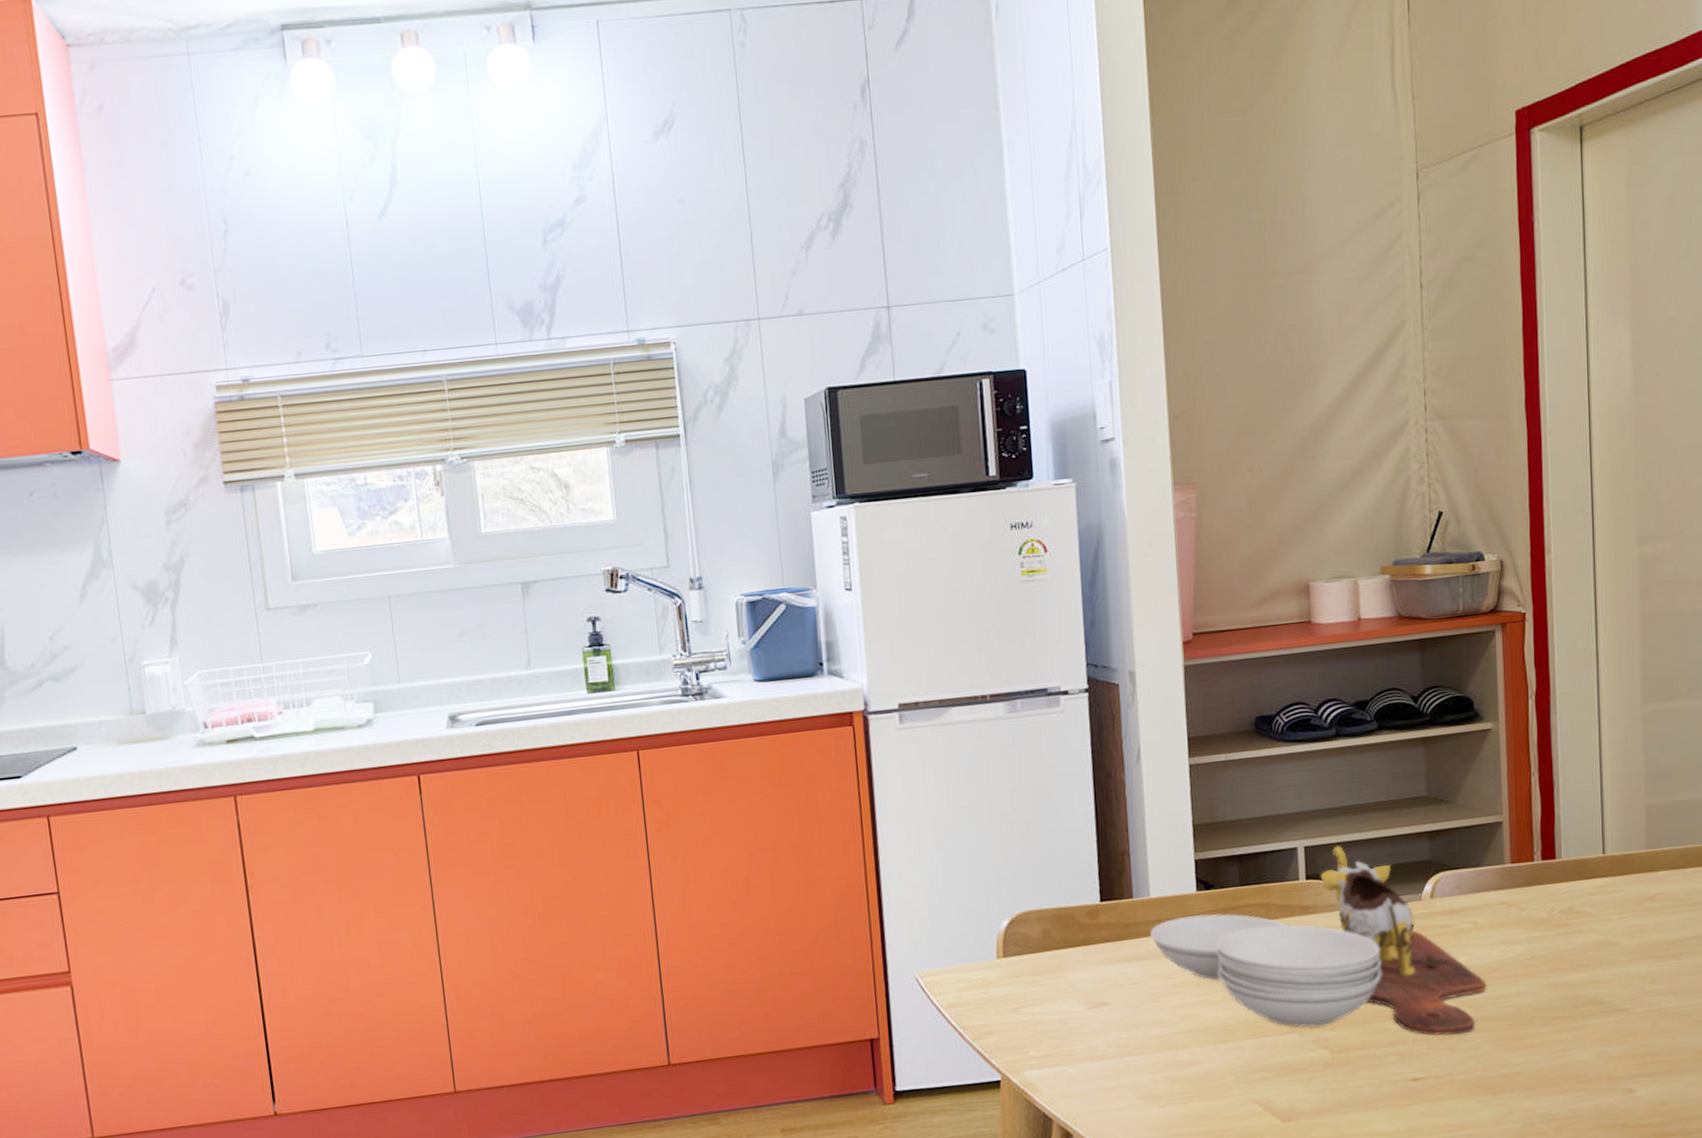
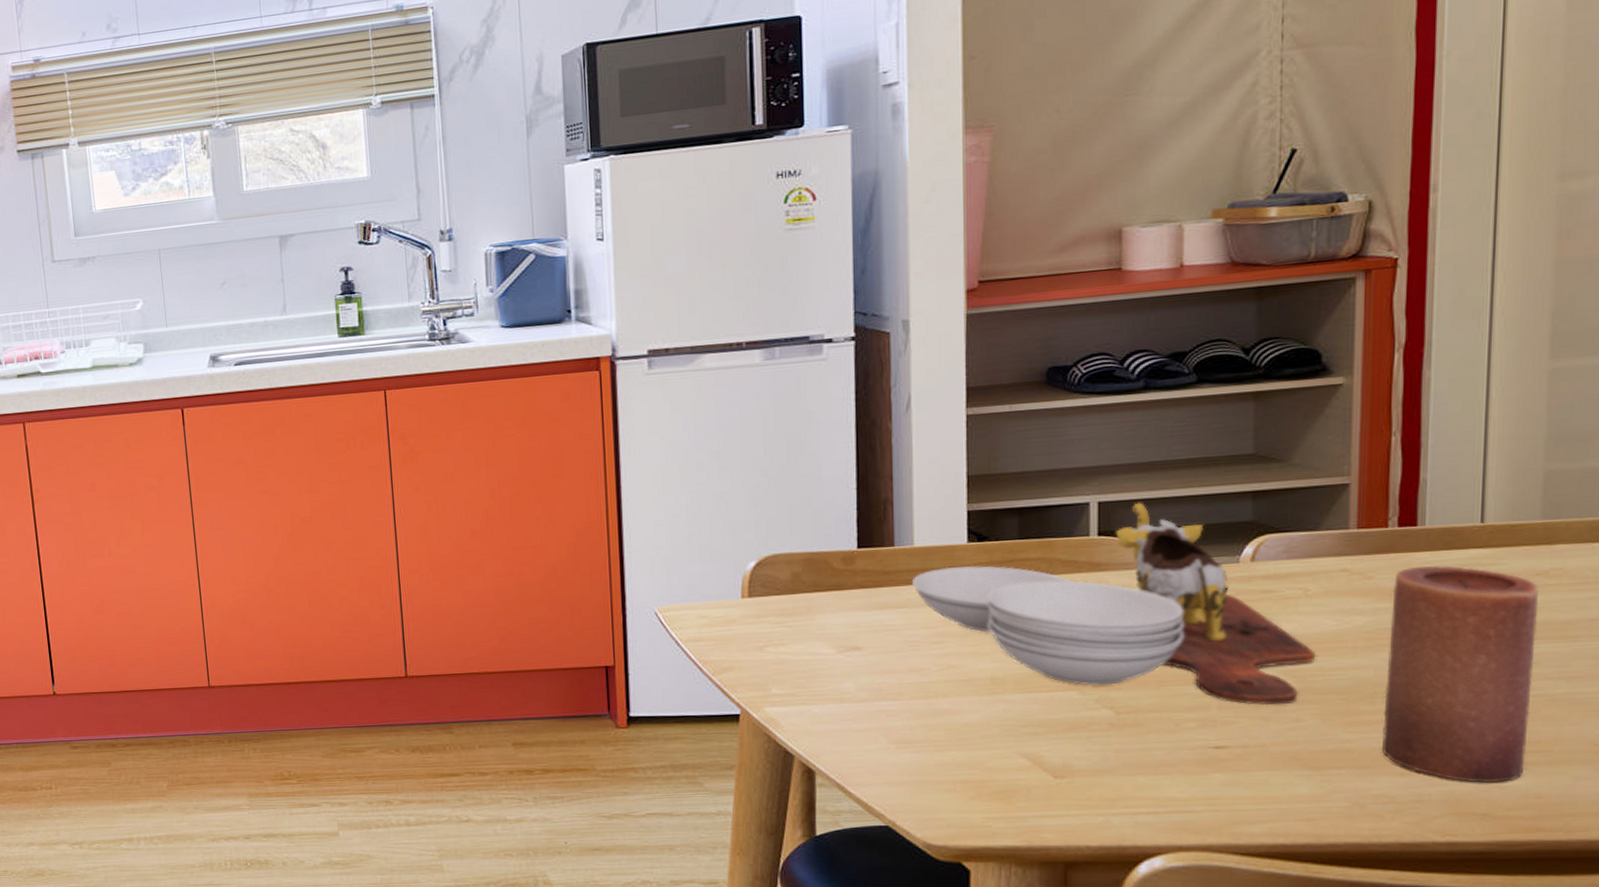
candle: none [1541,894,1651,1096] -> present [1382,565,1540,784]

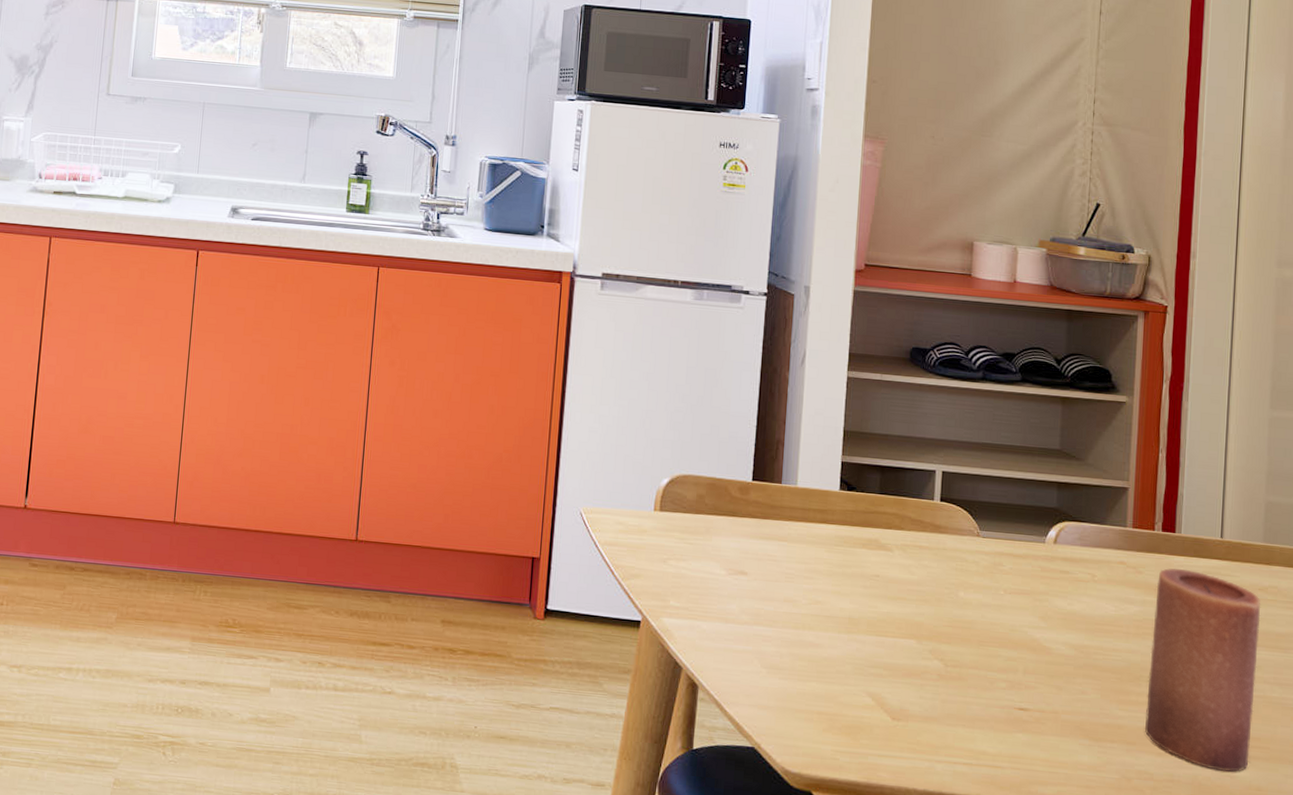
cutting board: present [911,502,1315,706] -> none [792,477,1098,677]

